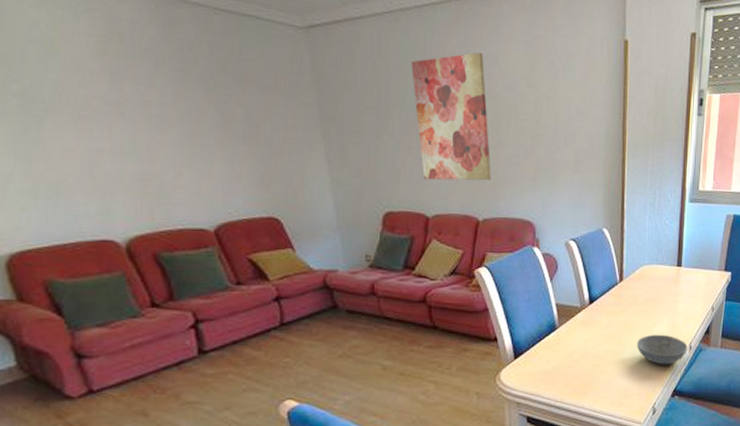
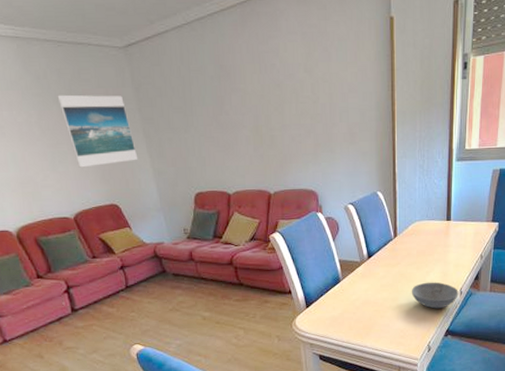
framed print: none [206,73,312,168] -> present [57,94,138,168]
wall art: present [411,52,492,181] -> none [207,47,279,163]

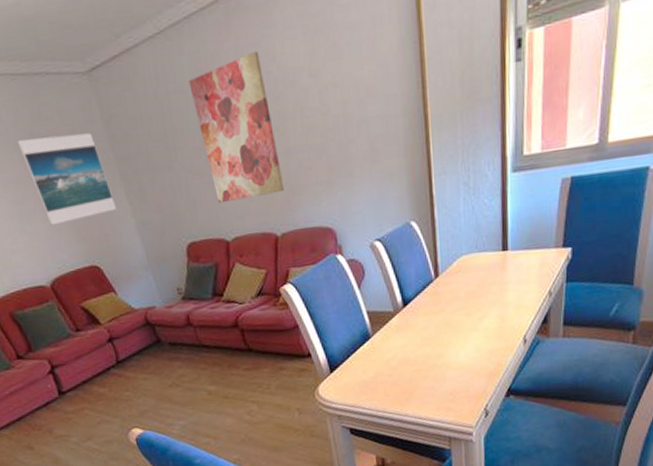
wall art: none [207,47,279,163] -> present [188,50,285,204]
bowl: present [411,282,458,309] -> none [460,329,522,364]

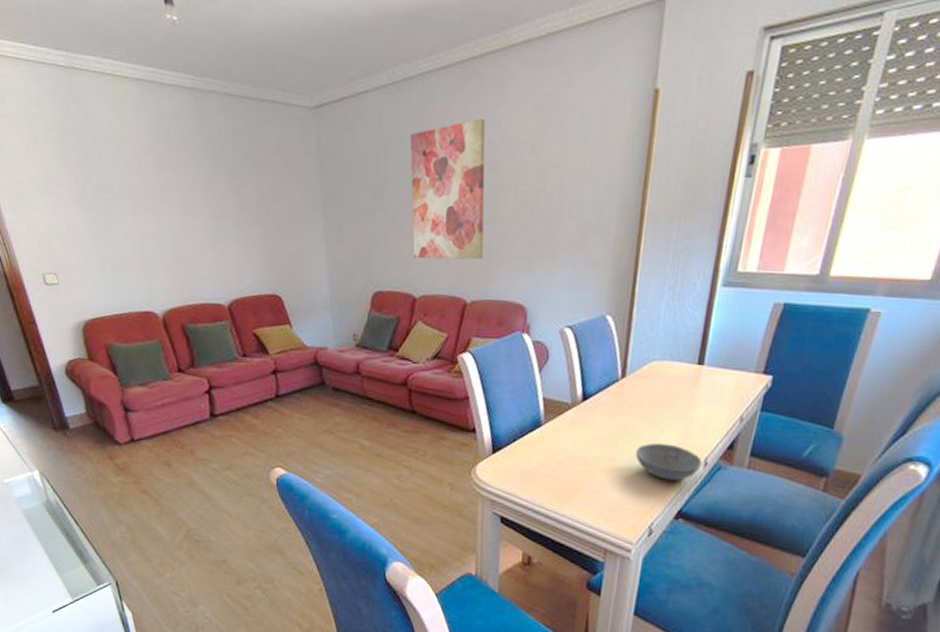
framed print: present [17,133,117,226] -> none [230,159,312,248]
bowl: none [460,329,522,364] -> present [635,442,702,481]

